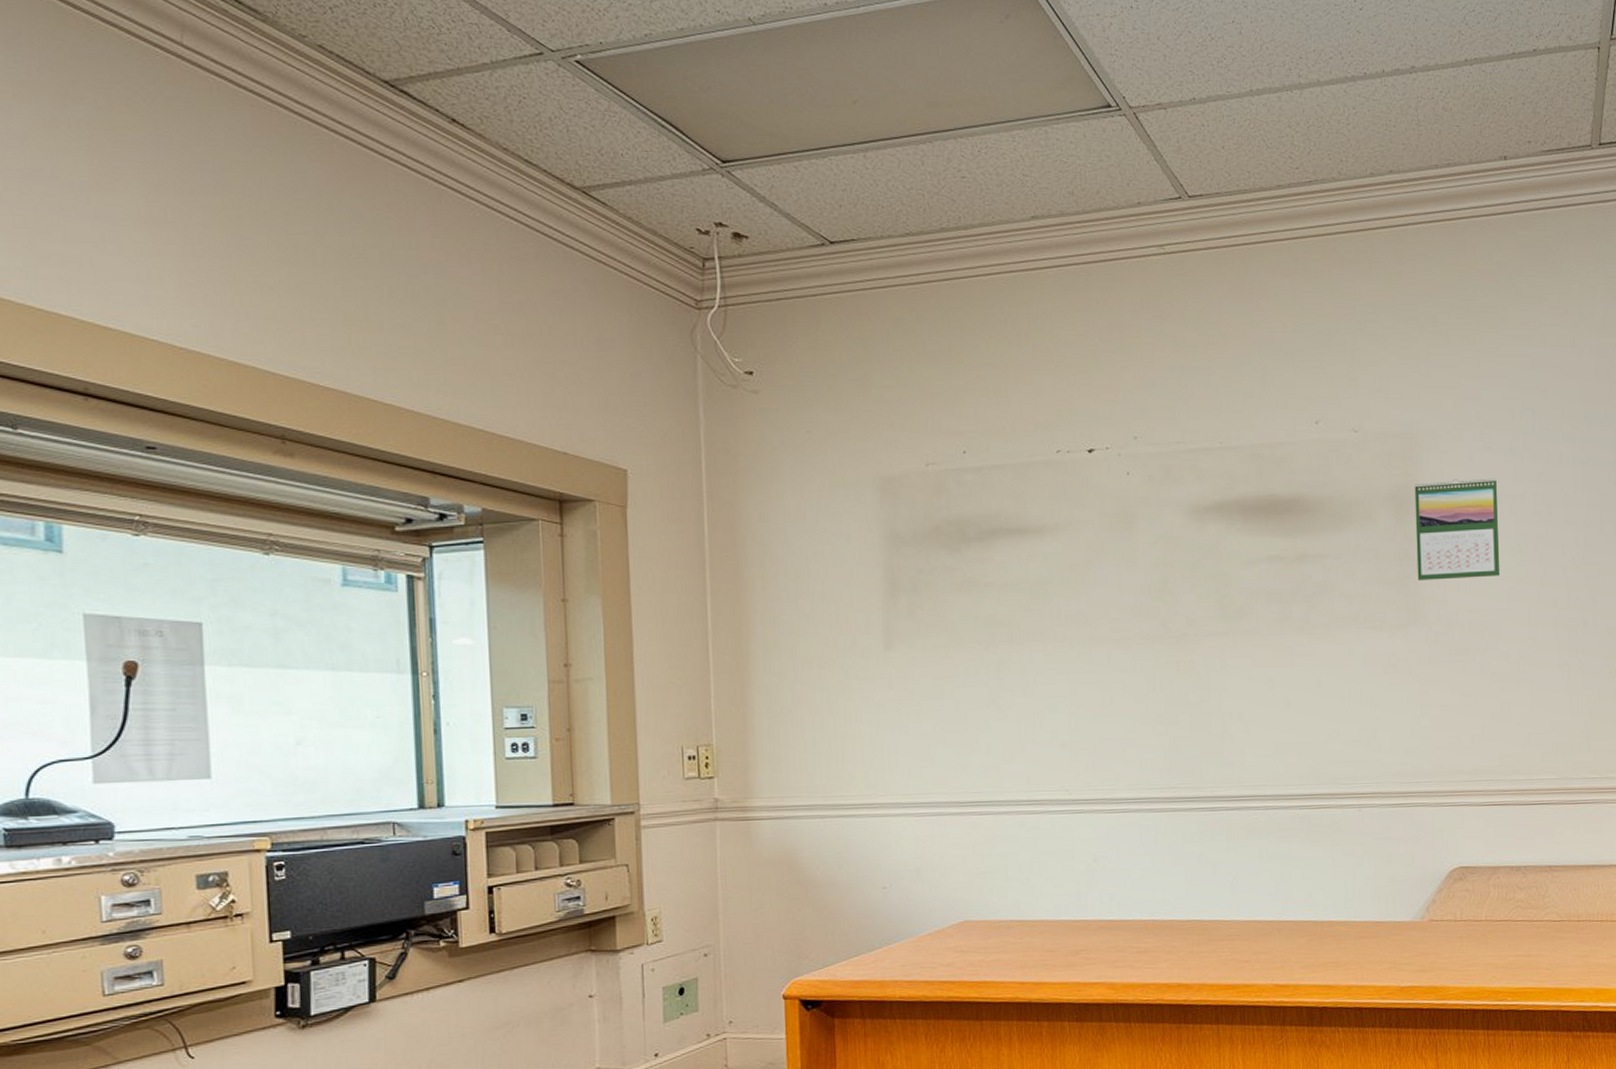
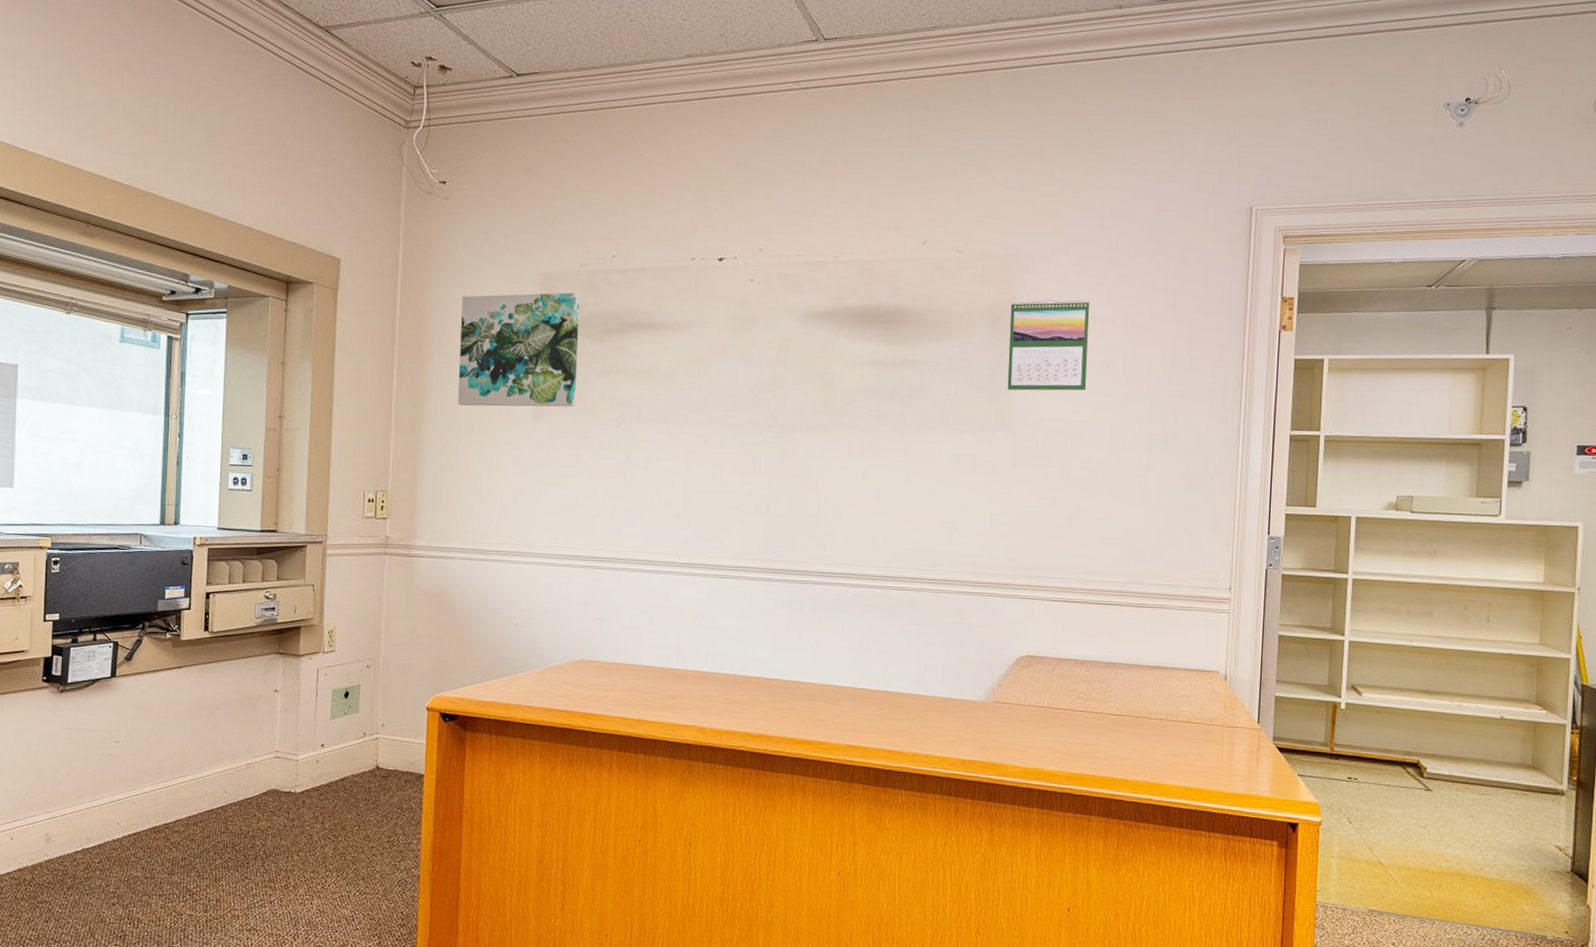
wall art: none [785,497,935,637] -> present [457,292,580,407]

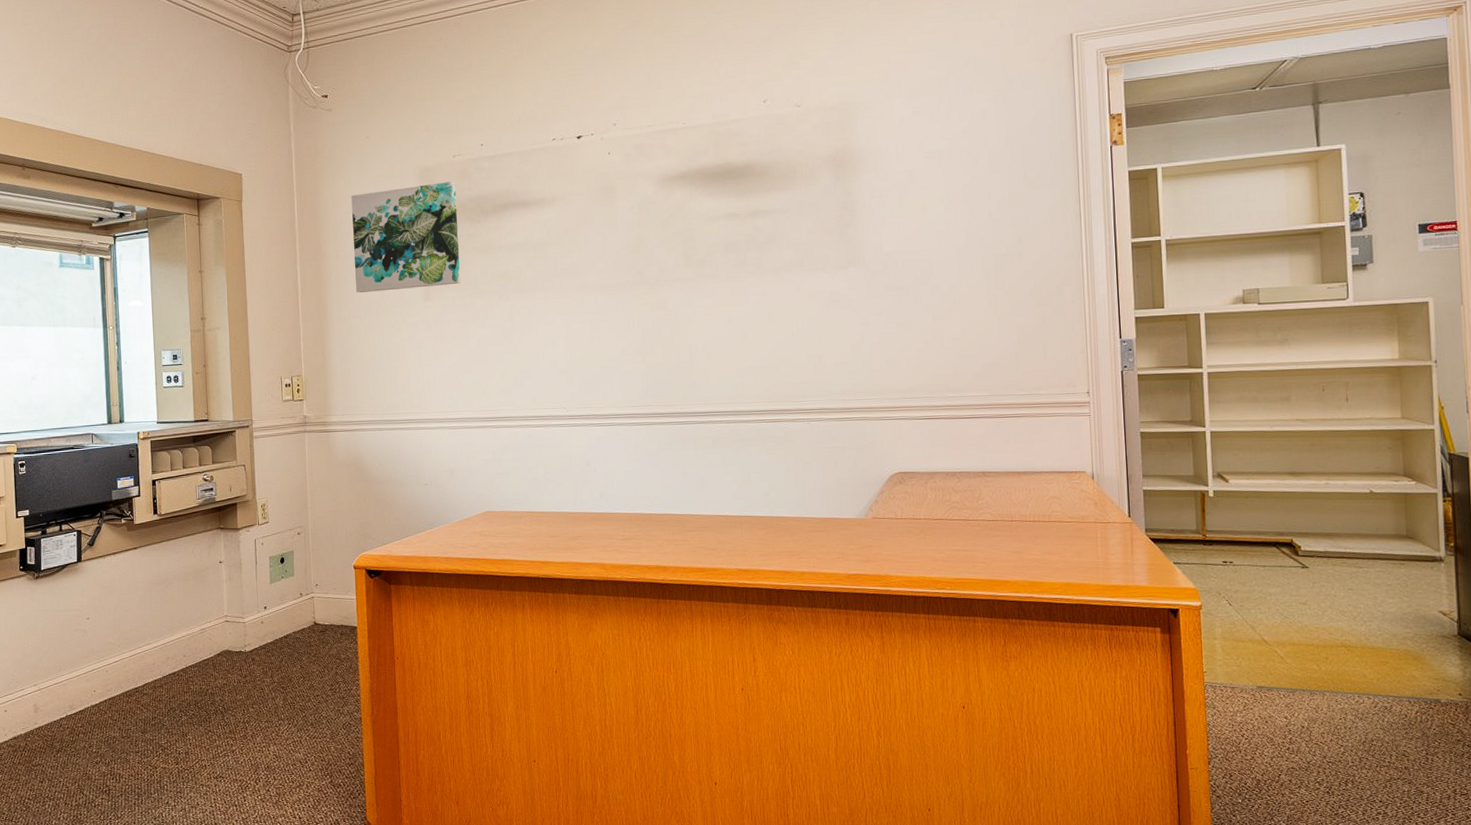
calendar: present [1007,299,1090,391] -> none [851,137,931,228]

